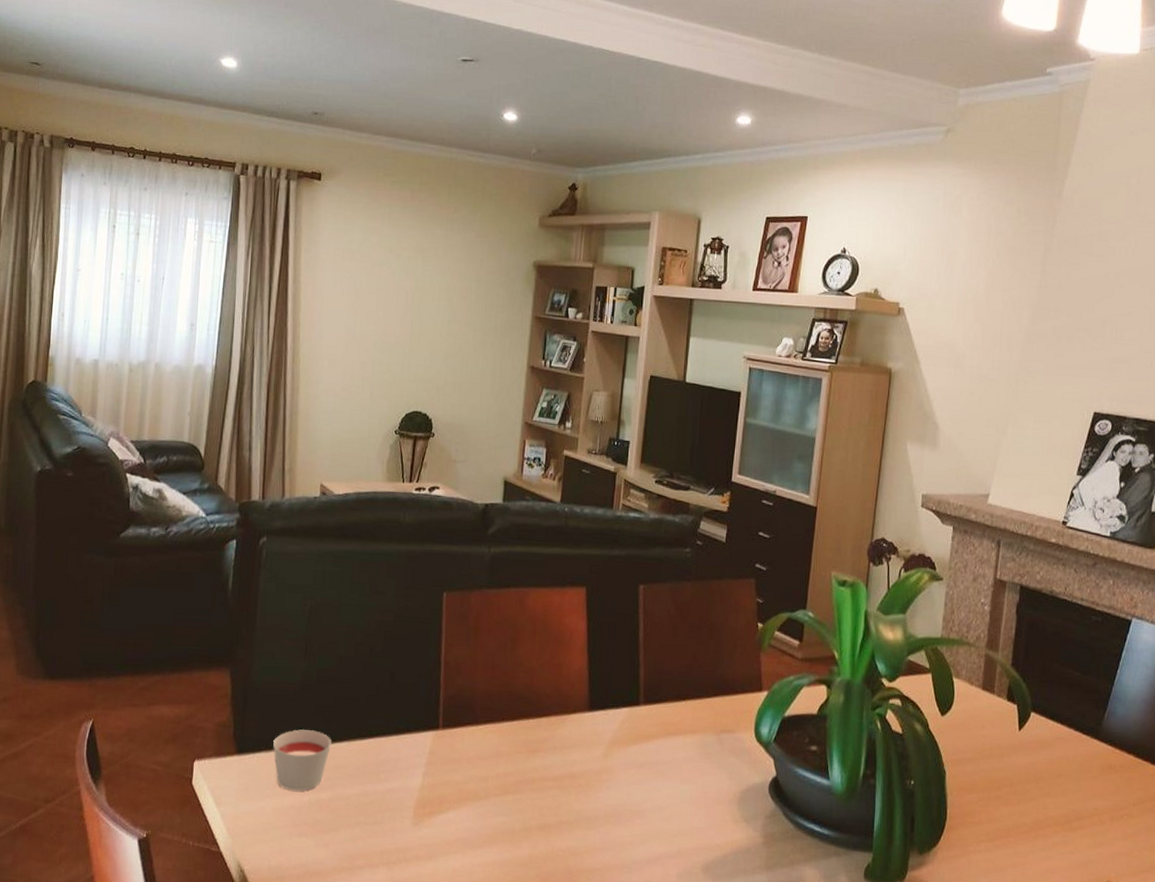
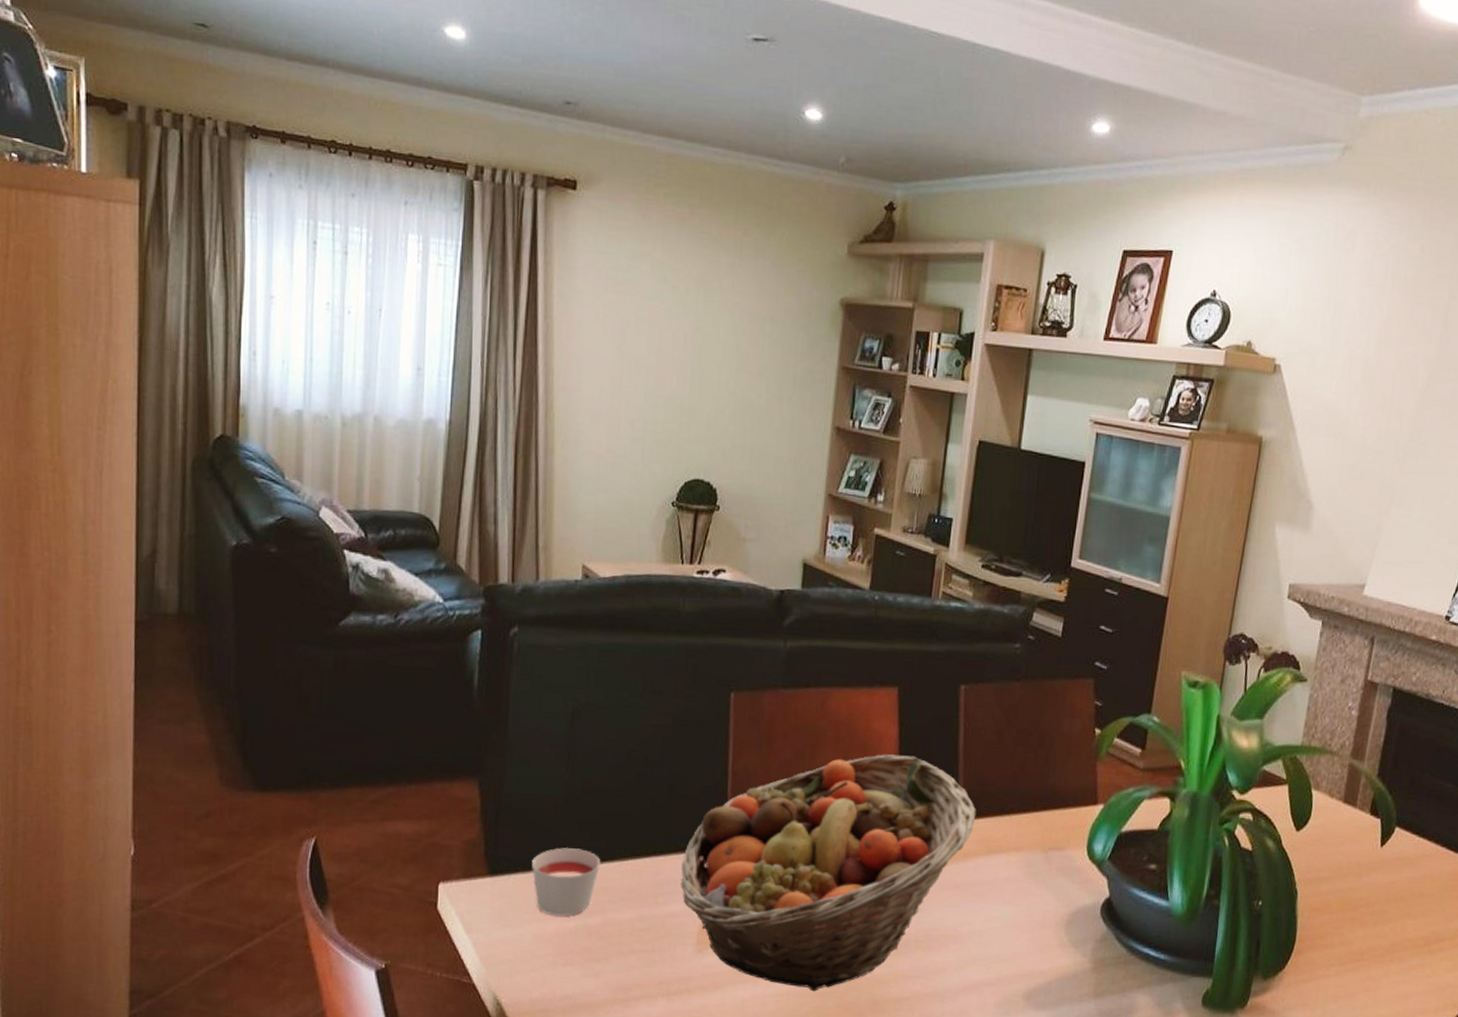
fruit basket: none [400,646,656,862] -> present [681,754,977,992]

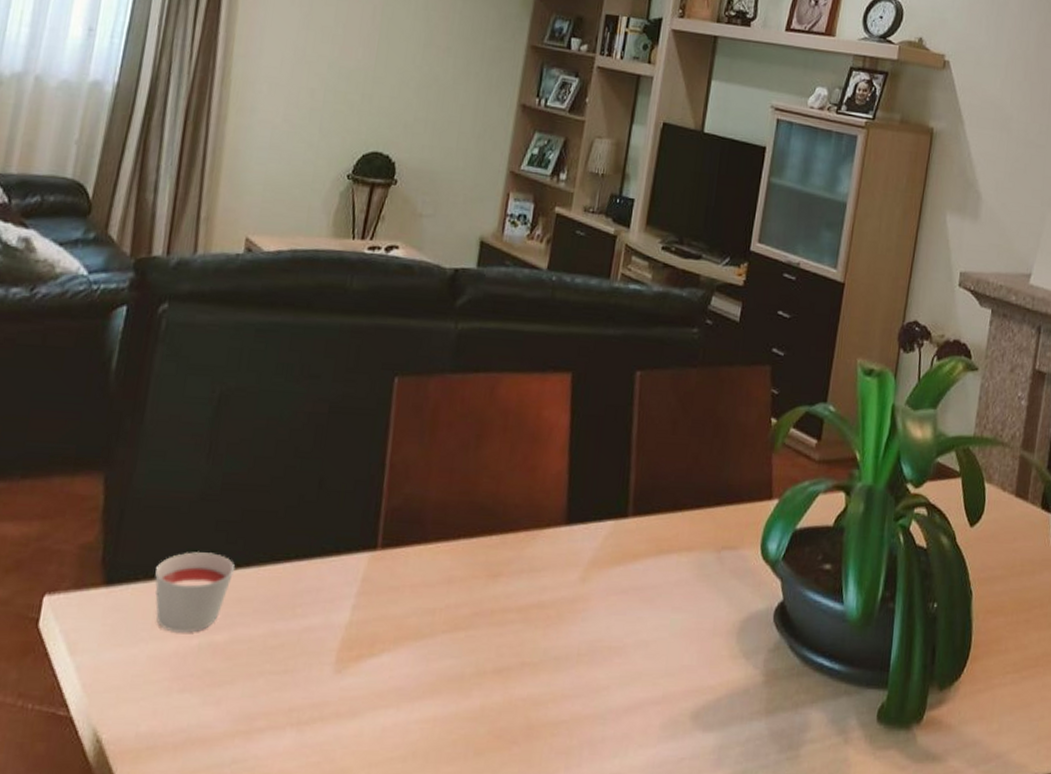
fruit basket: present [681,754,977,992] -> none [323,445,648,716]

